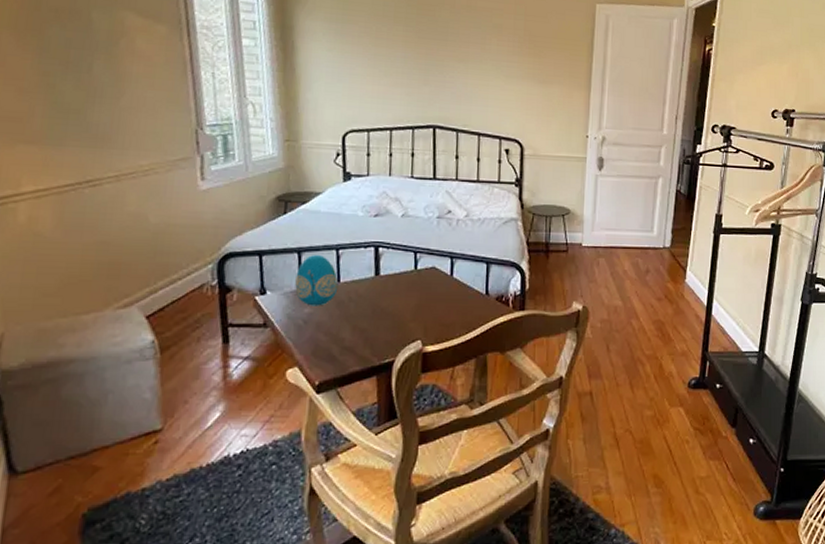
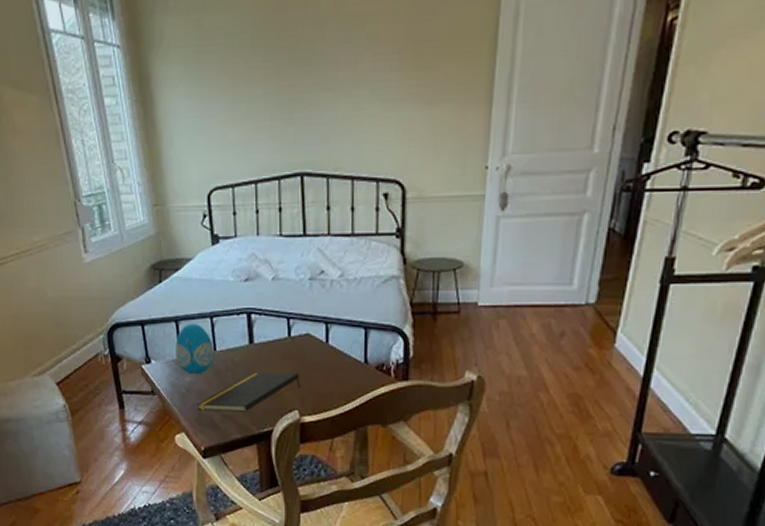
notepad: none [314,303,424,343] -> present [197,372,300,412]

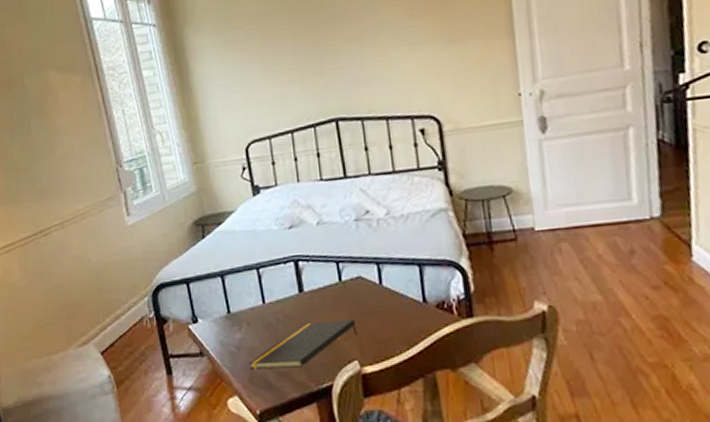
decorative egg: present [175,324,215,375] -> none [222,277,264,331]

